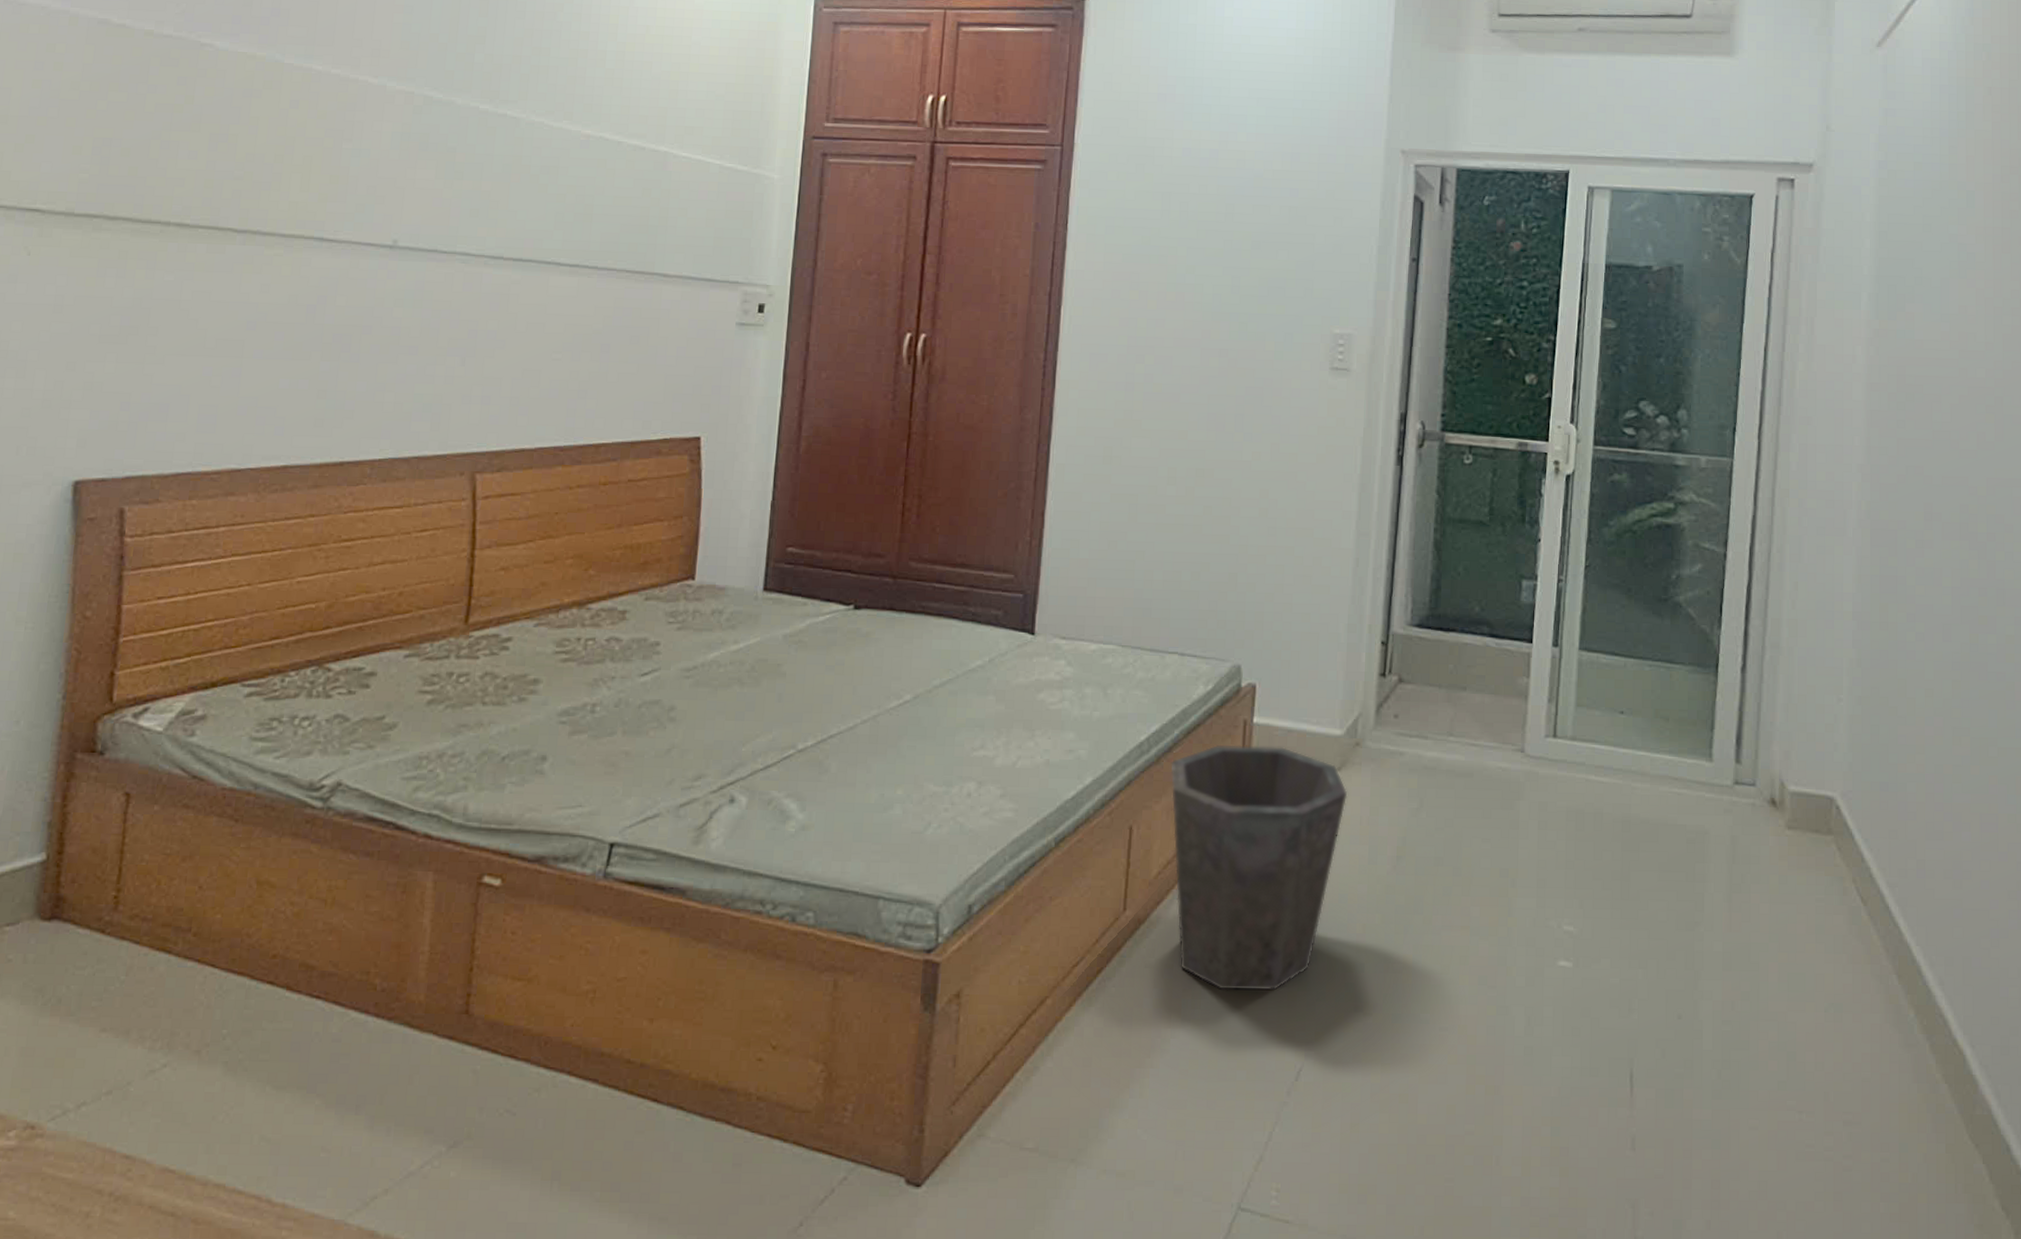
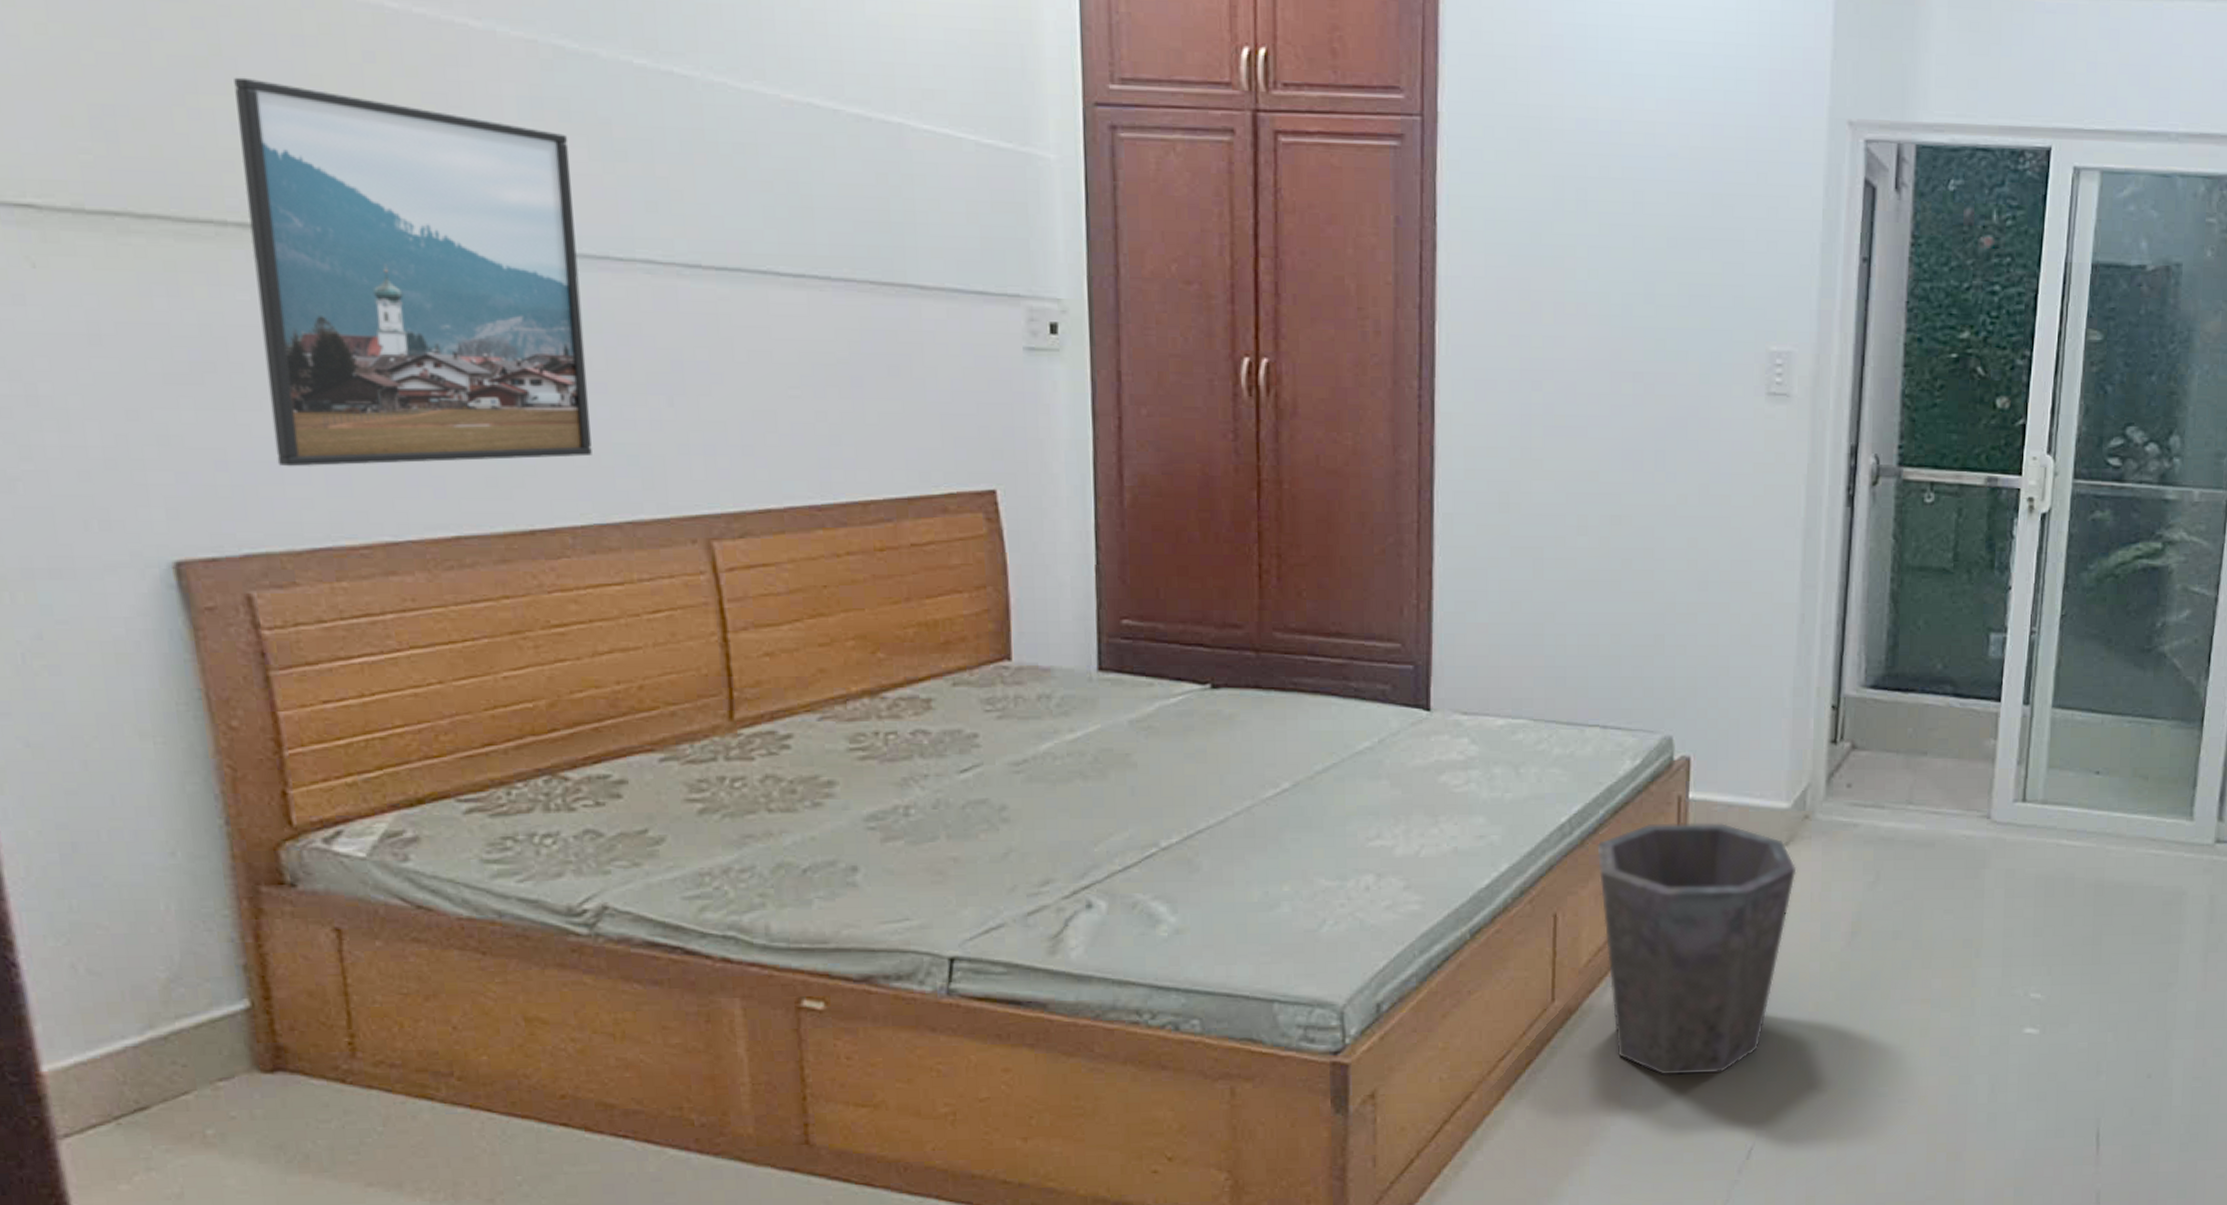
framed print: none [166,119,423,408] -> present [234,77,592,467]

